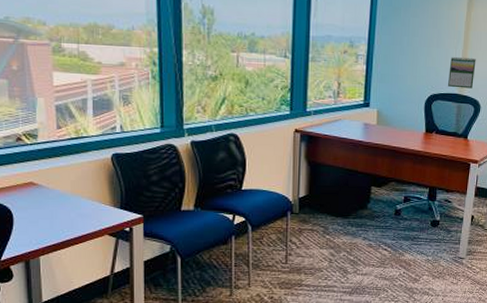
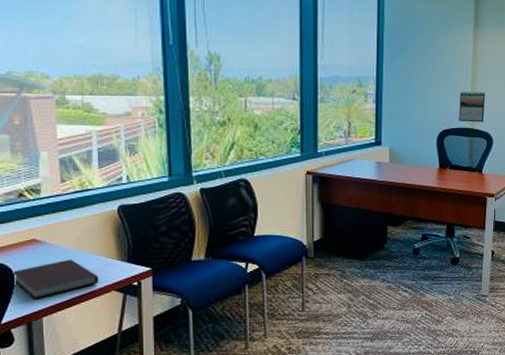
notebook: none [10,202,93,239] -> present [11,259,99,300]

